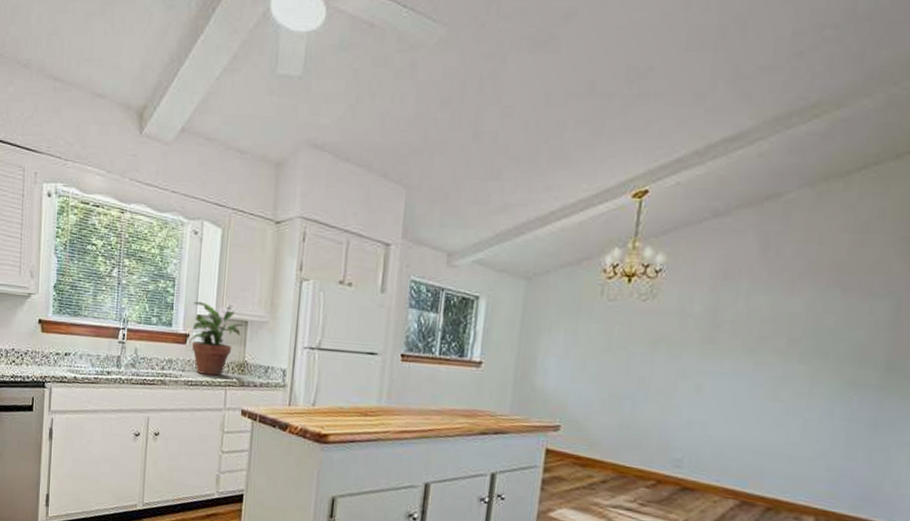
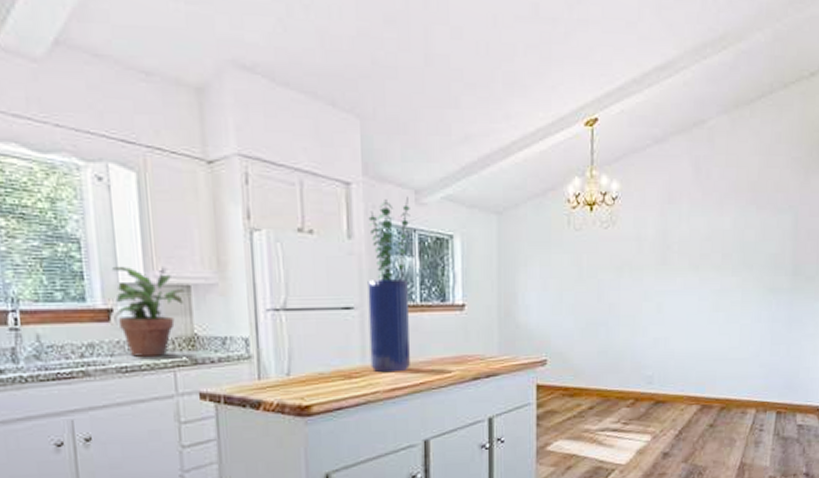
vase: none [385,258,441,417] -> present [367,196,411,373]

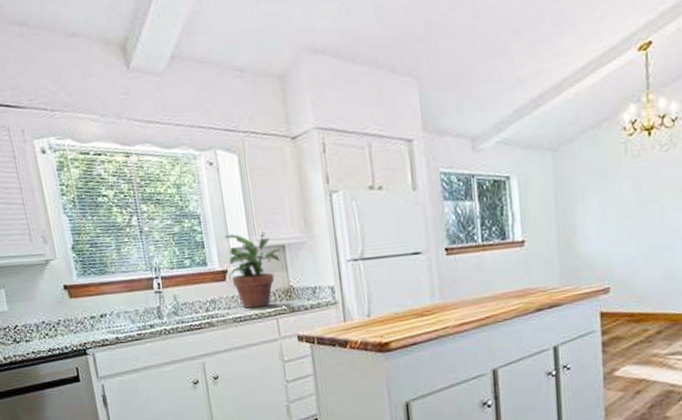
vase: present [367,196,411,373] -> none [430,145,476,310]

